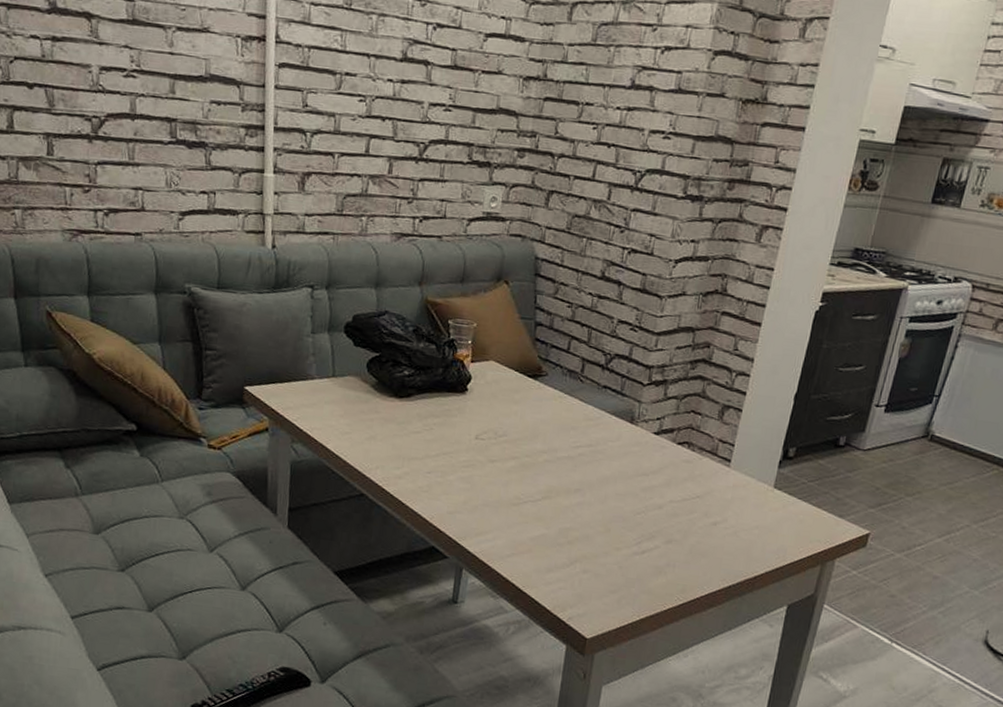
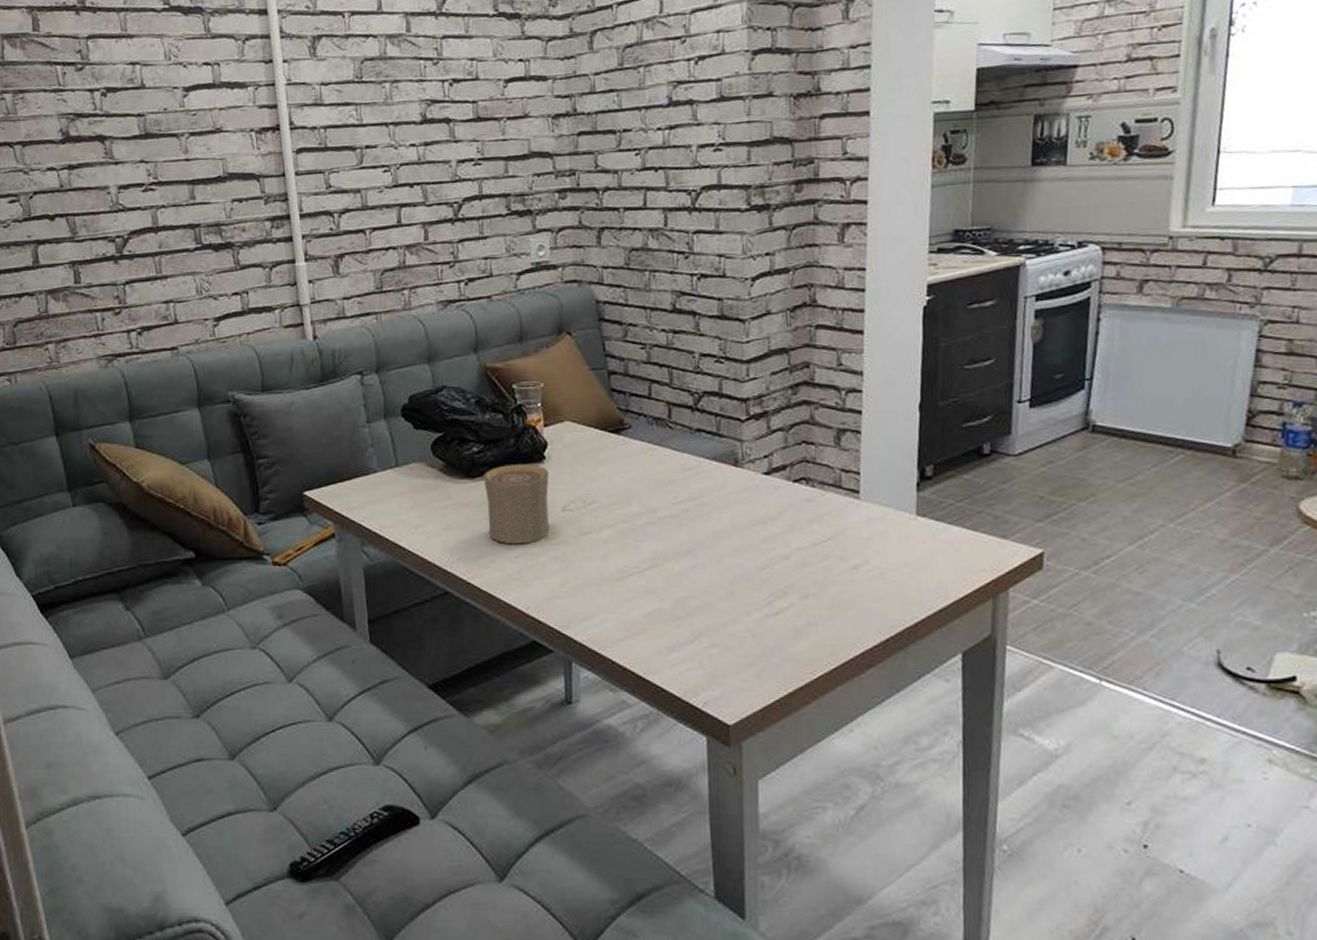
cup: none [408,390,469,462] -> present [483,464,550,544]

